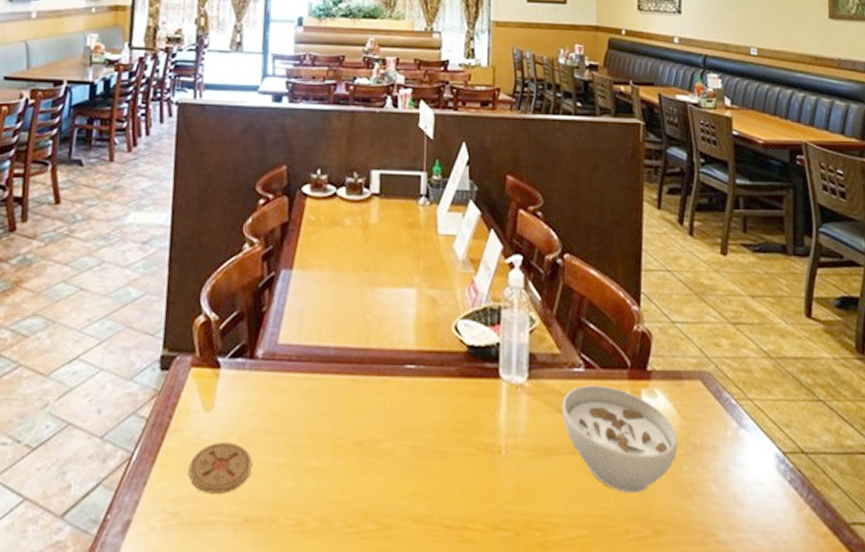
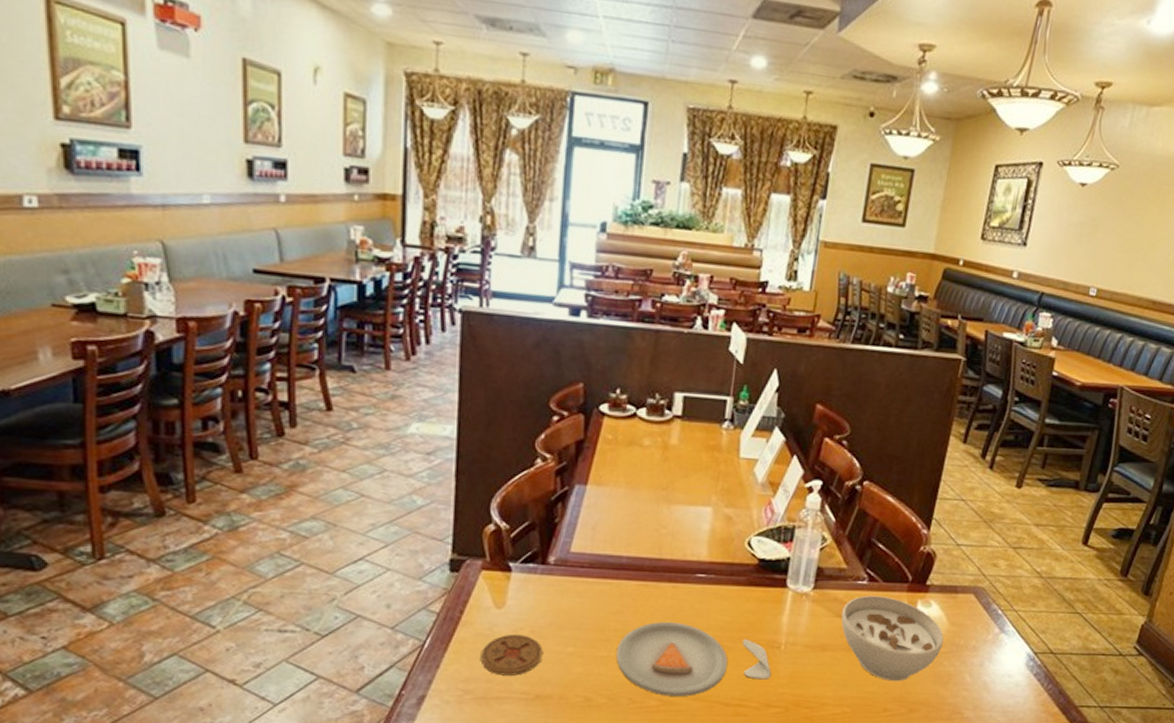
dinner plate: none [328,424,494,517] -> present [616,622,771,696]

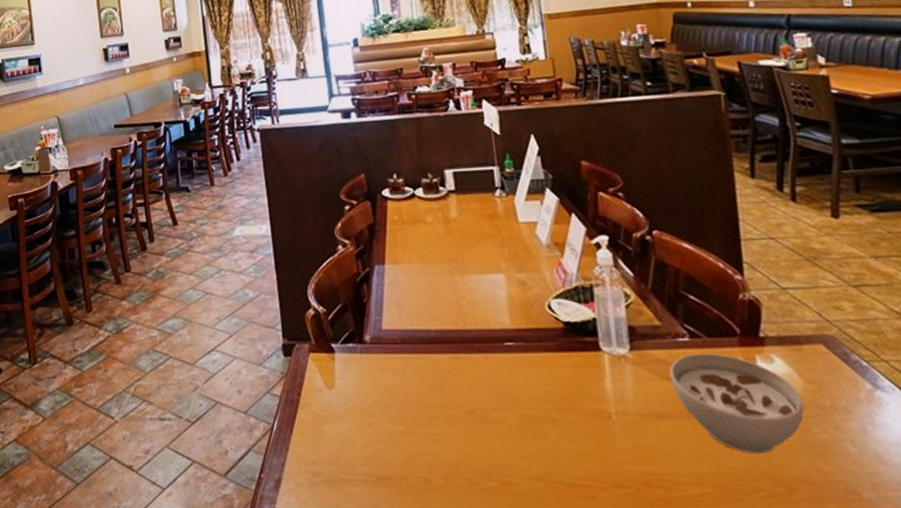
coaster: present [480,635,543,676] -> none [322,414,377,457]
dinner plate: present [616,622,771,696] -> none [444,395,610,476]

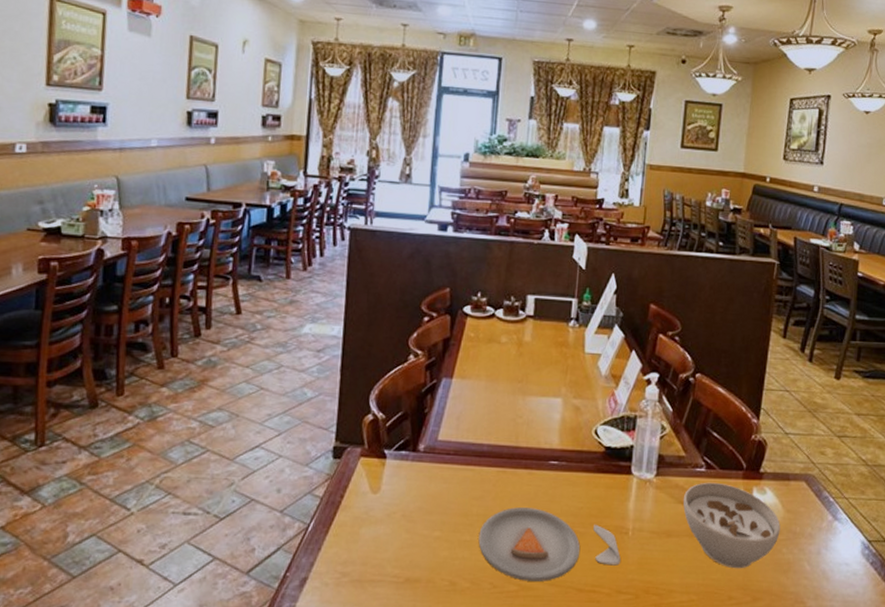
dinner plate: none [444,395,610,476] -> present [478,507,621,581]

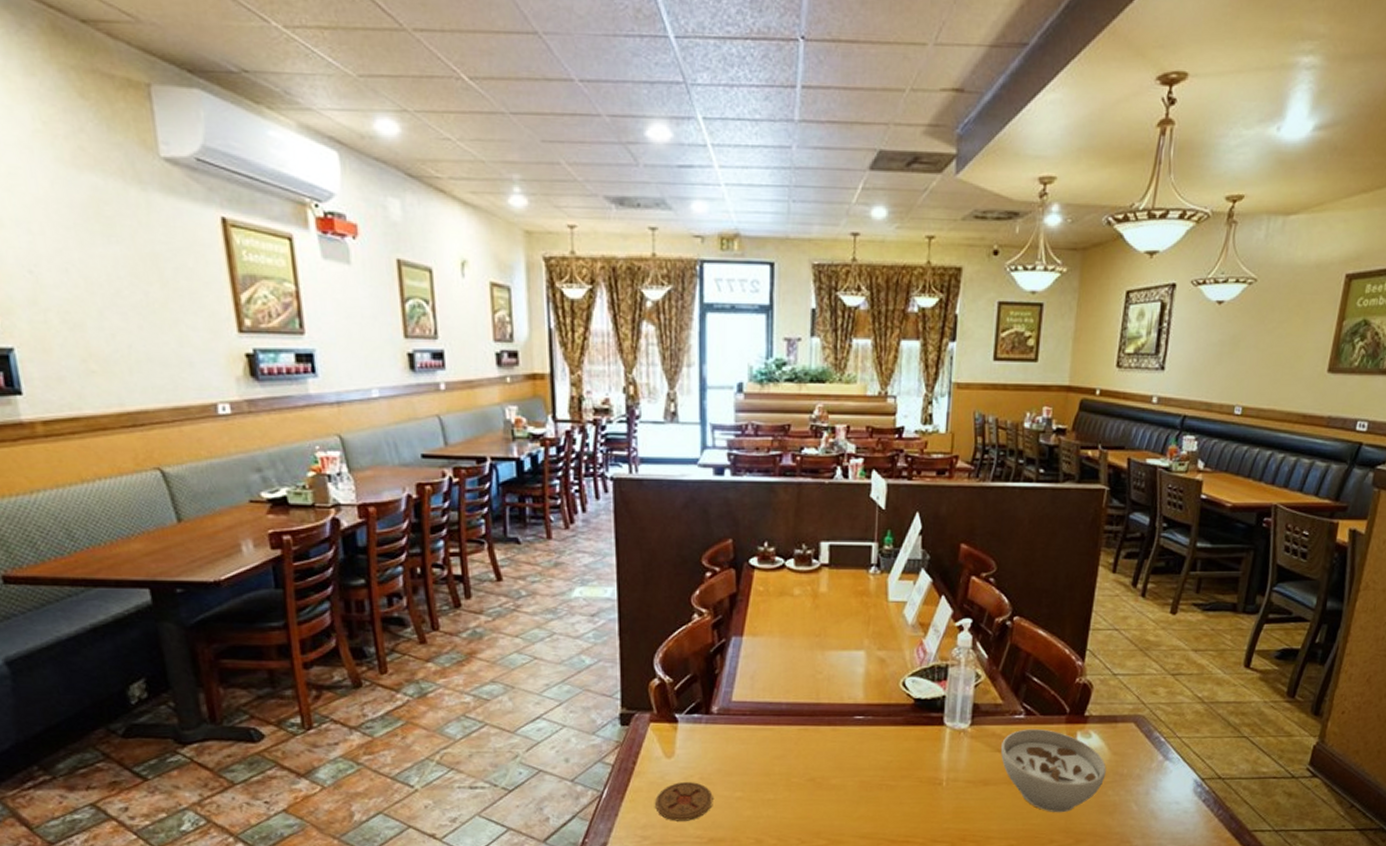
coaster: none [357,519,413,559] -> present [655,782,713,821]
dinner plate: present [478,507,621,581] -> none [783,764,934,835]

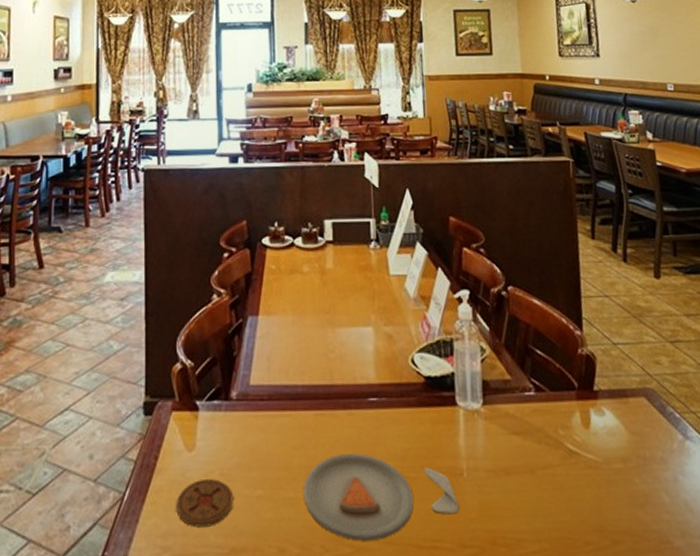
dinner plate: none [783,764,934,835] -> present [303,453,459,541]
soup bowl: present [1000,728,1106,813] -> none [516,406,629,507]

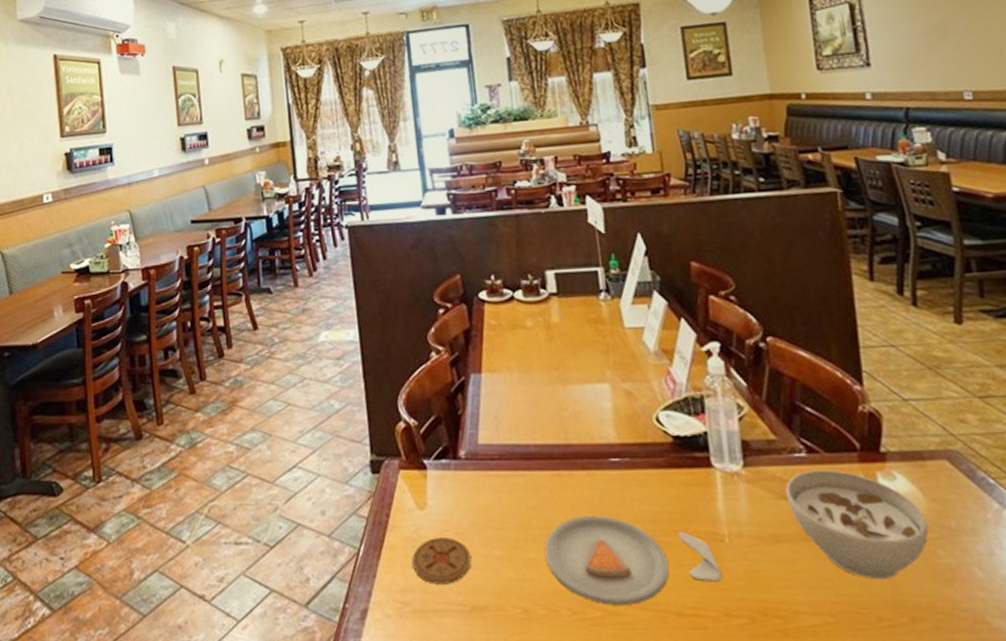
soup bowl: none [516,406,629,507] -> present [785,469,929,580]

